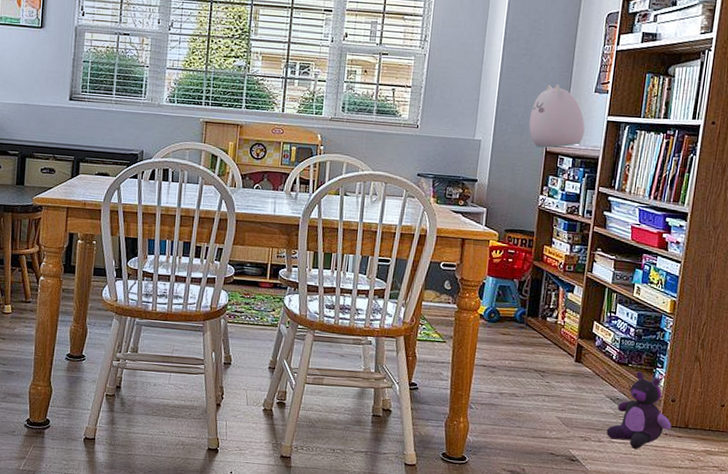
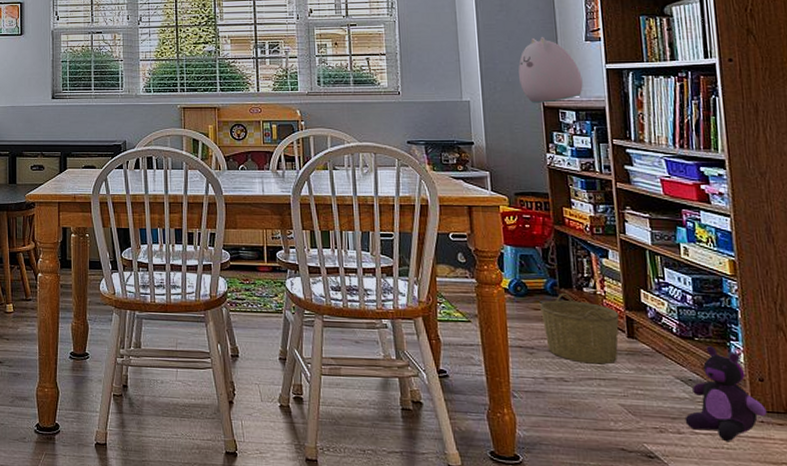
basket: none [507,320,573,384] -> present [540,292,620,365]

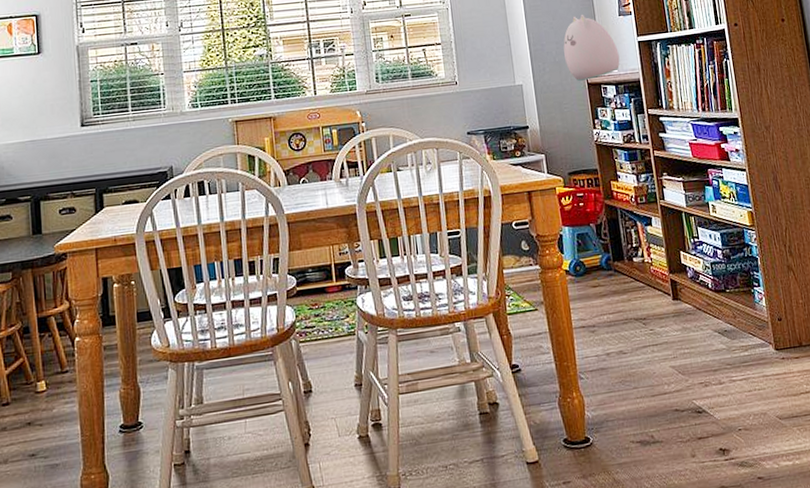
basket: present [540,292,620,365] -> none [597,265,666,333]
stuffed animal: present [685,346,767,441] -> none [724,295,786,383]

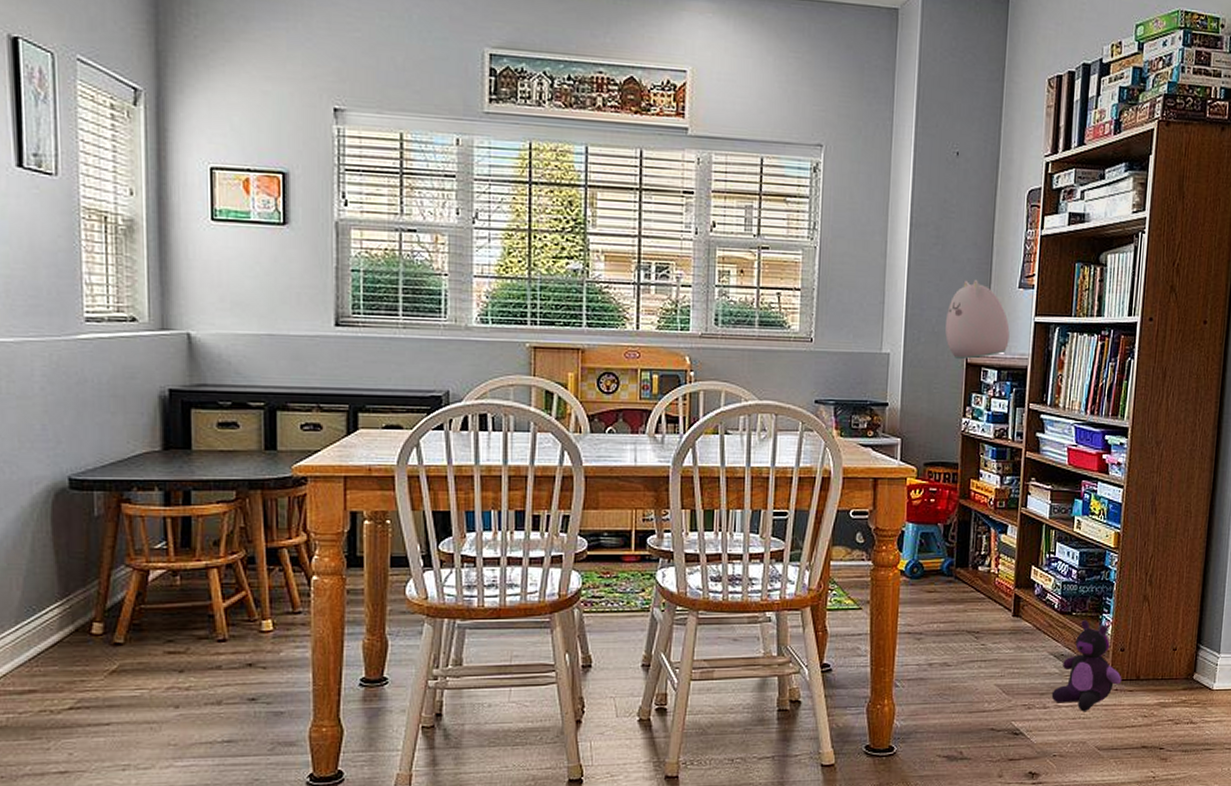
stuffed animal: none [724,295,786,383] -> present [1051,620,1122,711]

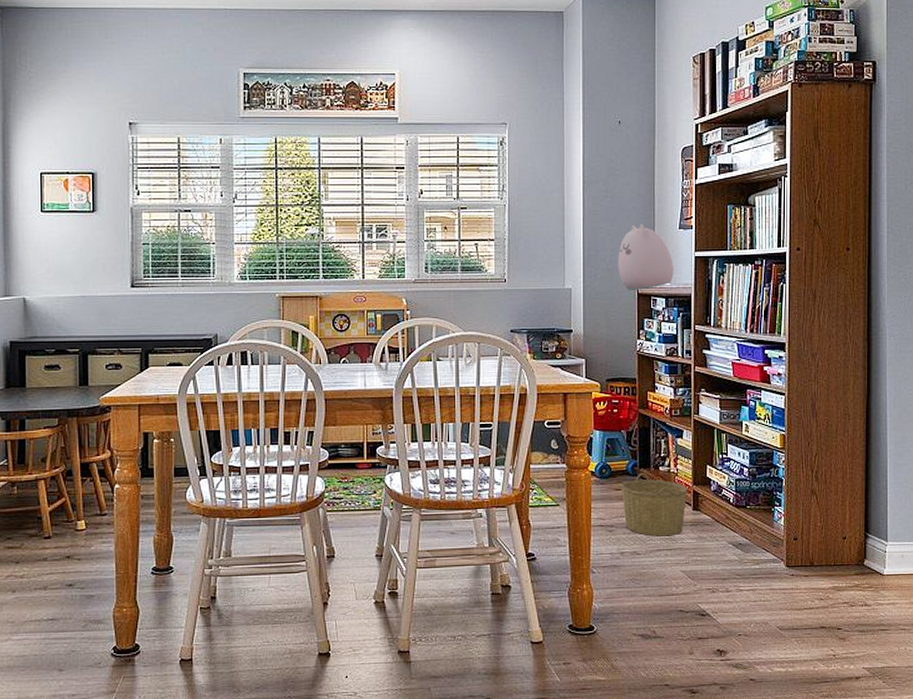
basket: none [934,572,1009,646] -> present [621,472,688,537]
stuffed animal: present [1051,620,1122,711] -> none [733,512,797,594]

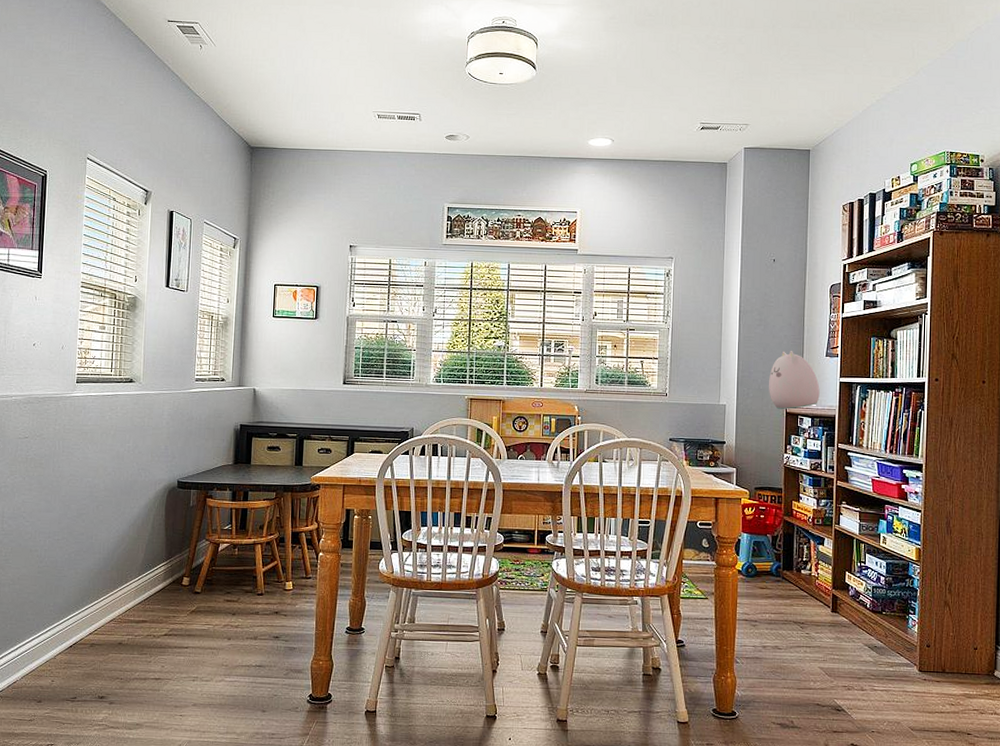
basket: present [621,472,688,537] -> none [765,574,827,635]

